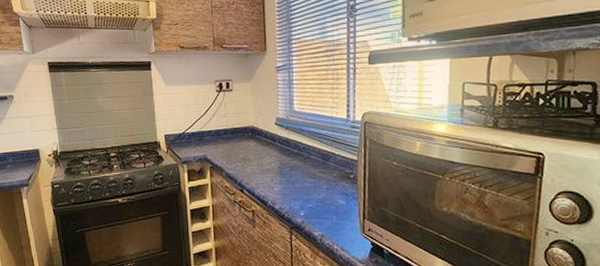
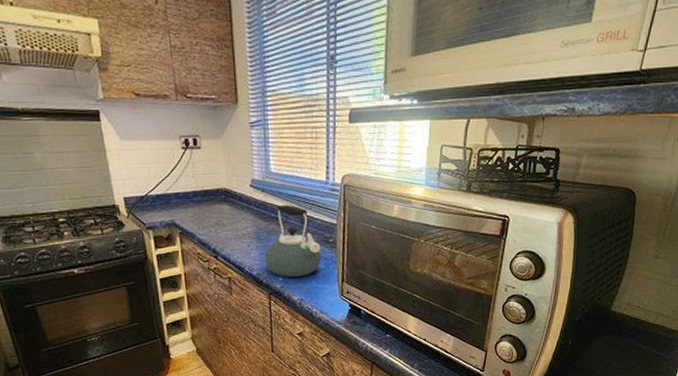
kettle: none [286,141,342,212] -> present [264,204,321,277]

